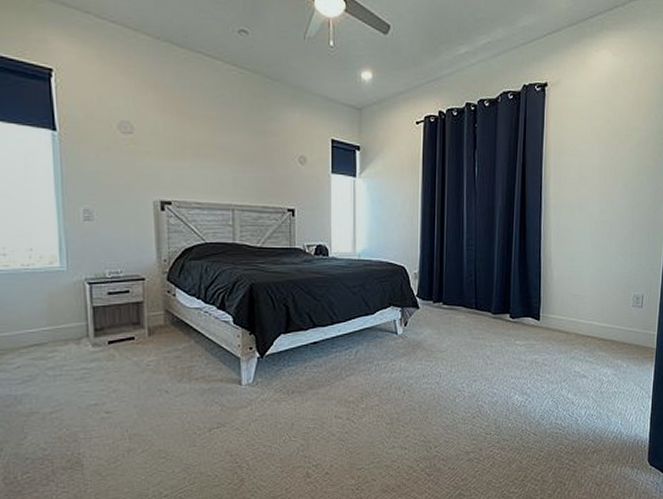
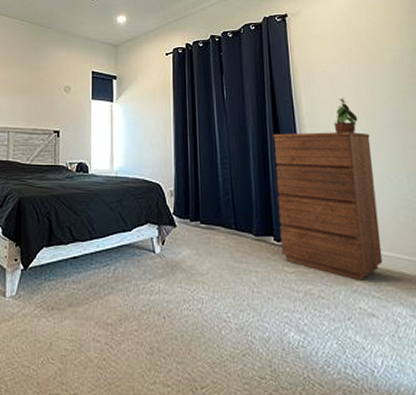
dresser: none [515,213,606,349] -> present [273,131,383,281]
potted plant: none [576,179,599,215] -> present [333,98,358,134]

